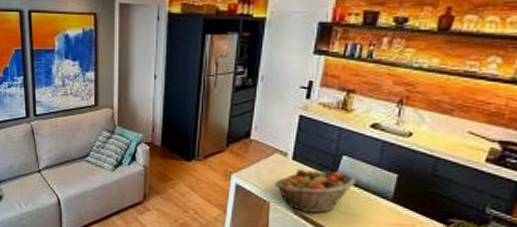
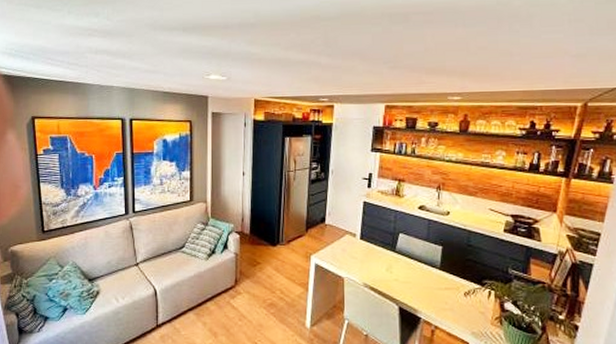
fruit basket: present [275,168,356,213] -> none [347,246,411,284]

